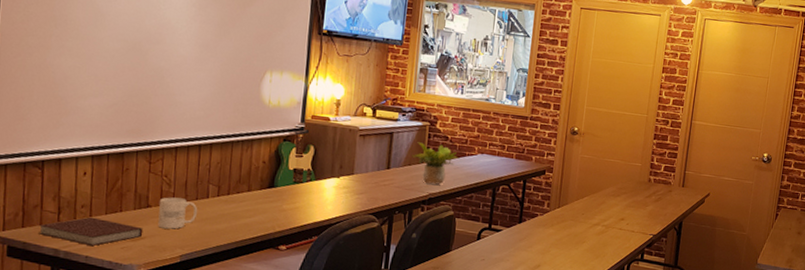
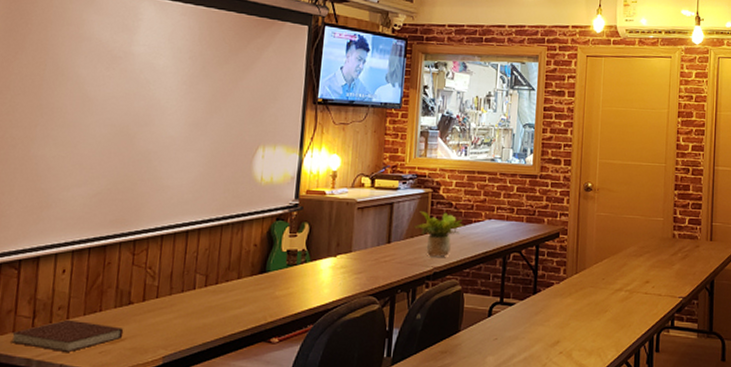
mug: present [158,197,198,229] -> none [140,291,184,327]

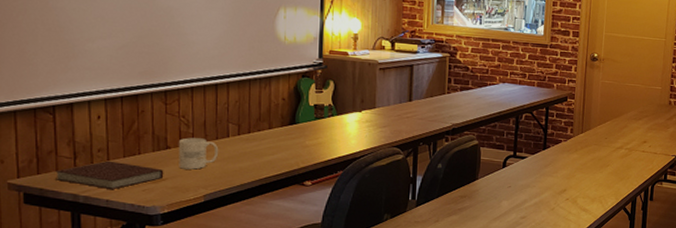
mug: none [140,291,184,327] -> present [178,137,219,170]
potted plant: present [414,211,466,257] -> none [433,73,481,115]

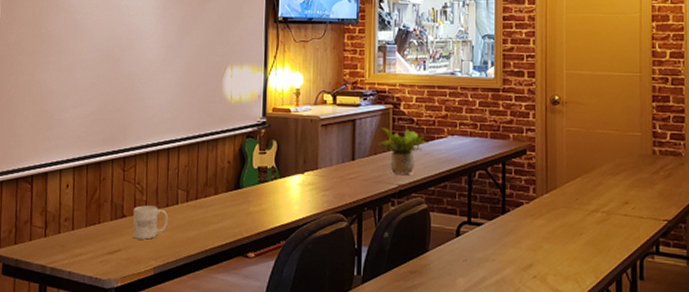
notebook: present [55,160,164,190] -> none [29,230,120,261]
potted plant: none [433,73,481,115] -> present [377,128,428,174]

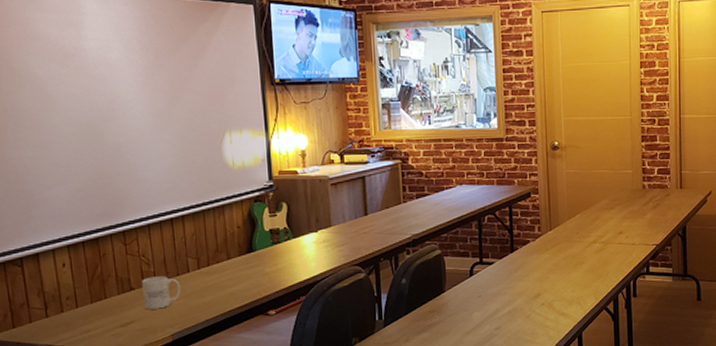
potted plant: present [377,128,428,174] -> none [388,181,438,225]

